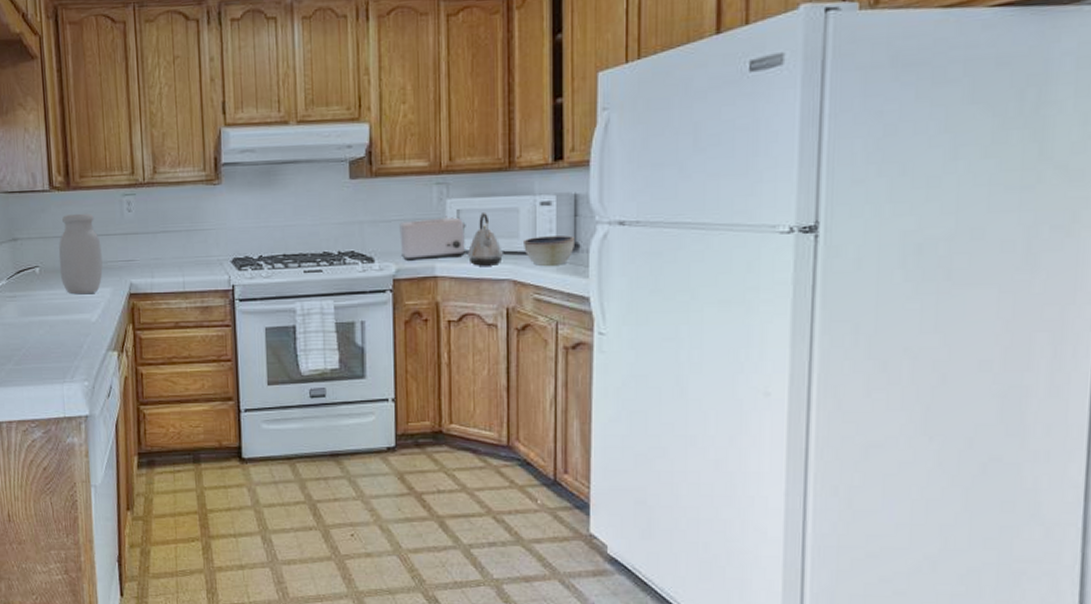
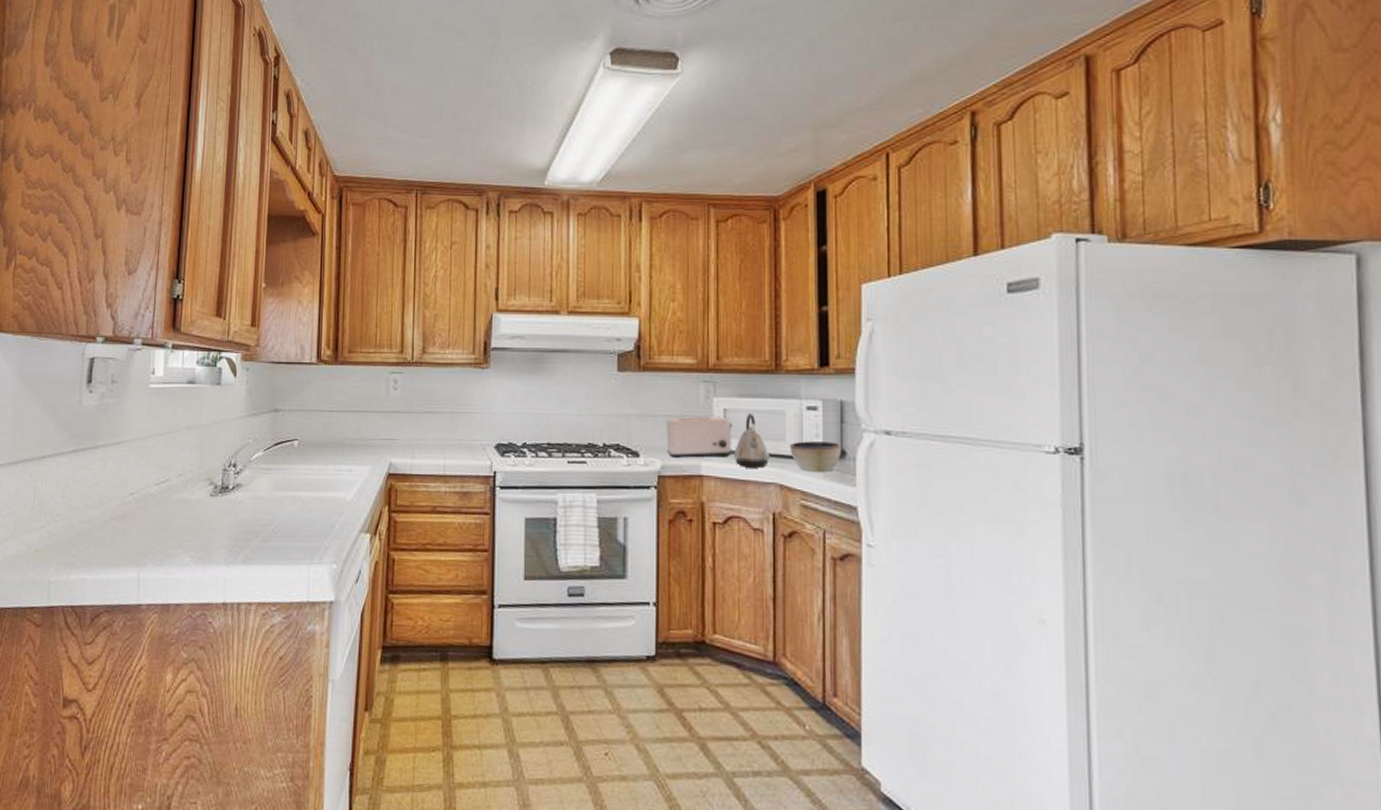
jar: present [58,213,103,295] -> none [318,388,364,472]

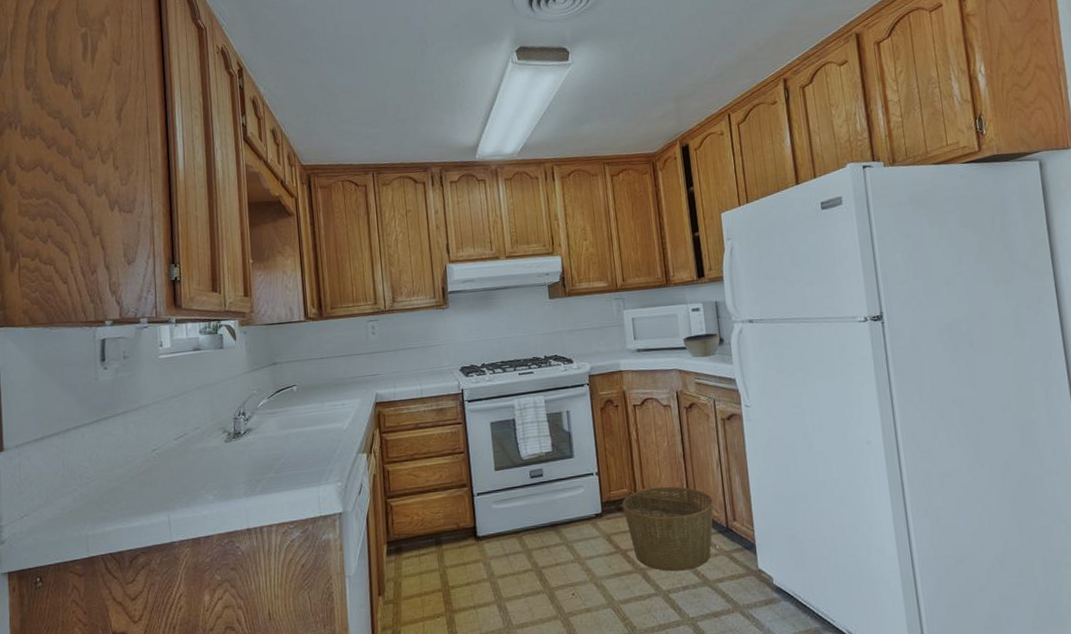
toaster: present [666,416,733,458] -> none [590,324,641,360]
basket: none [684,634,809,751] -> present [622,486,714,572]
kettle: present [734,412,769,468] -> none [643,318,670,361]

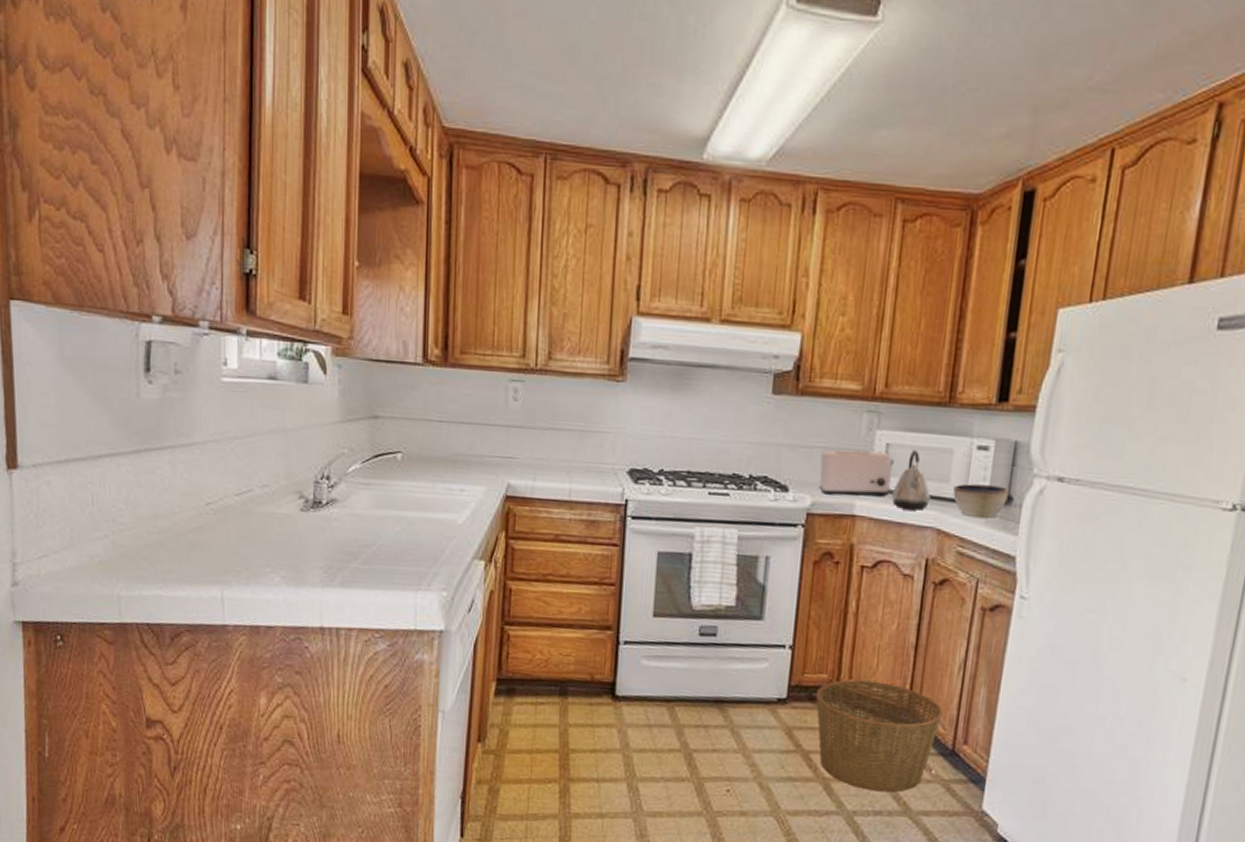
toaster: none [590,324,641,360] -> present [819,449,894,496]
kettle: none [643,318,670,361] -> present [891,449,930,511]

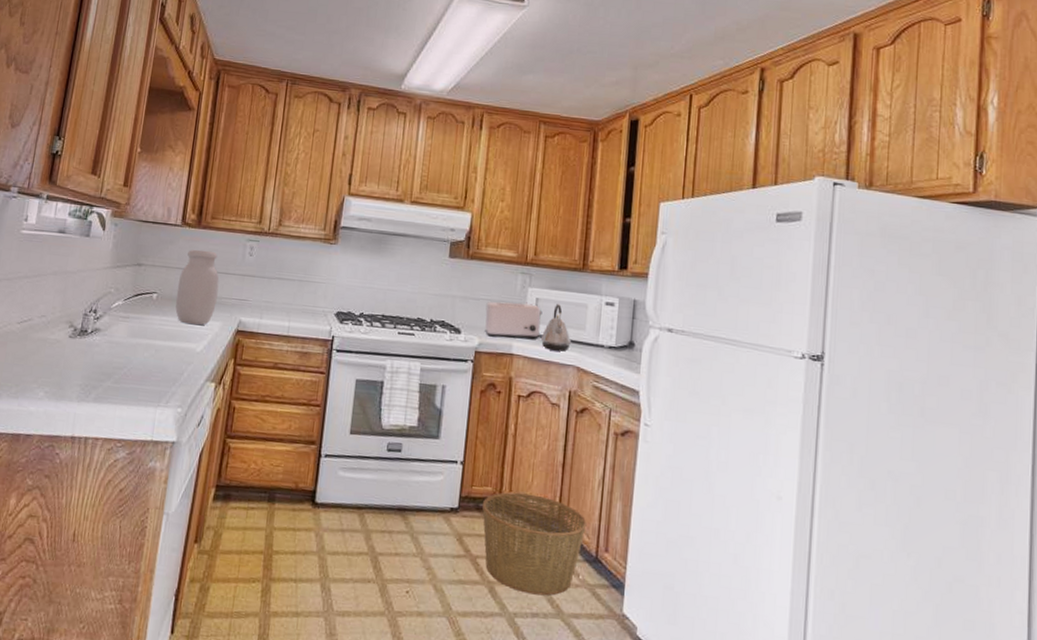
jar: none [425,394,478,491] -> present [175,249,219,325]
bowl: present [953,483,1009,518] -> none [588,331,631,359]

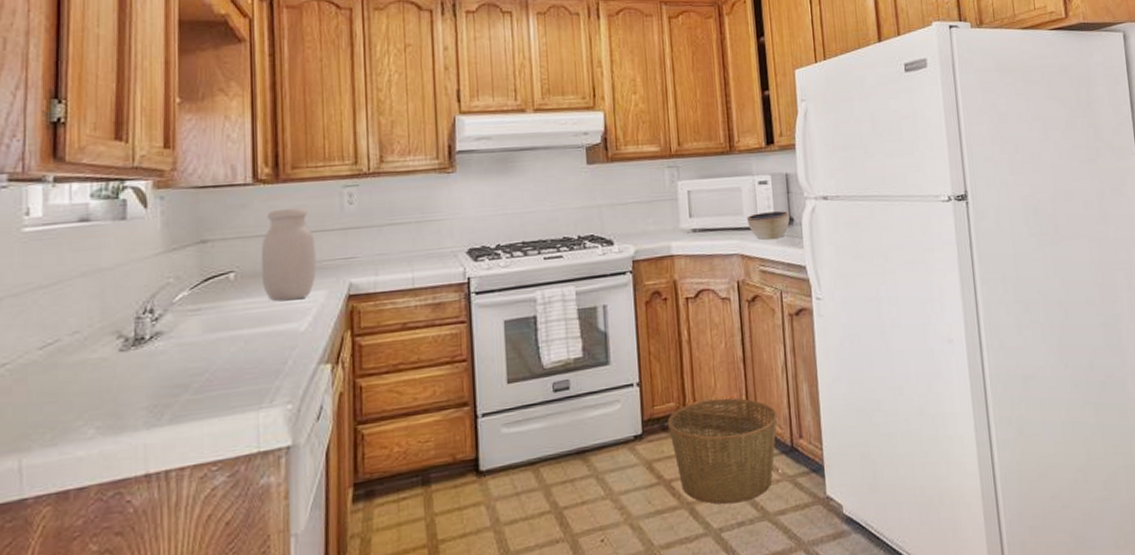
toaster: present [485,301,543,339] -> none [636,198,697,242]
kettle: present [541,303,571,352] -> none [700,191,731,243]
bowl: none [588,331,631,359] -> present [747,211,790,240]

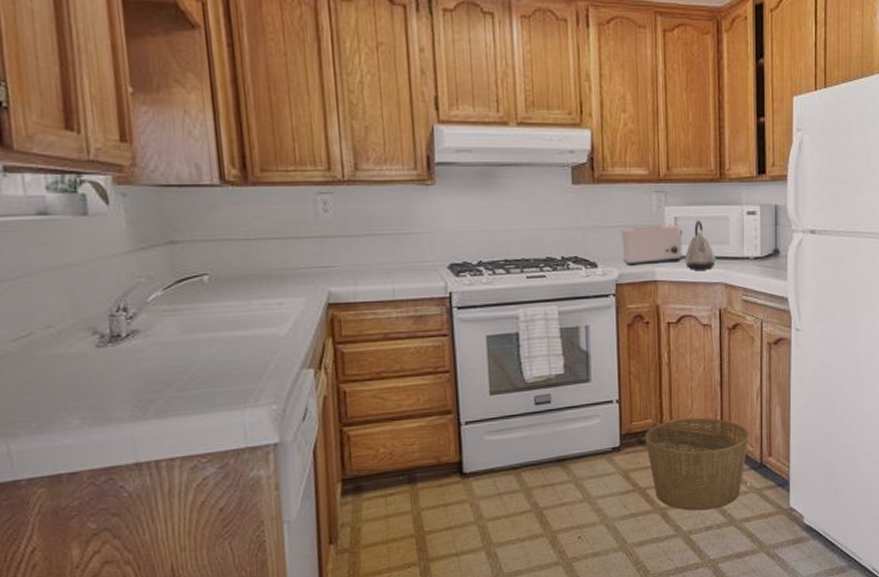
jar: present [260,207,316,301] -> none [234,212,294,306]
toaster: none [636,198,697,242] -> present [621,224,683,266]
kettle: none [700,191,731,243] -> present [685,219,716,271]
bowl: present [747,211,790,240] -> none [733,242,775,270]

